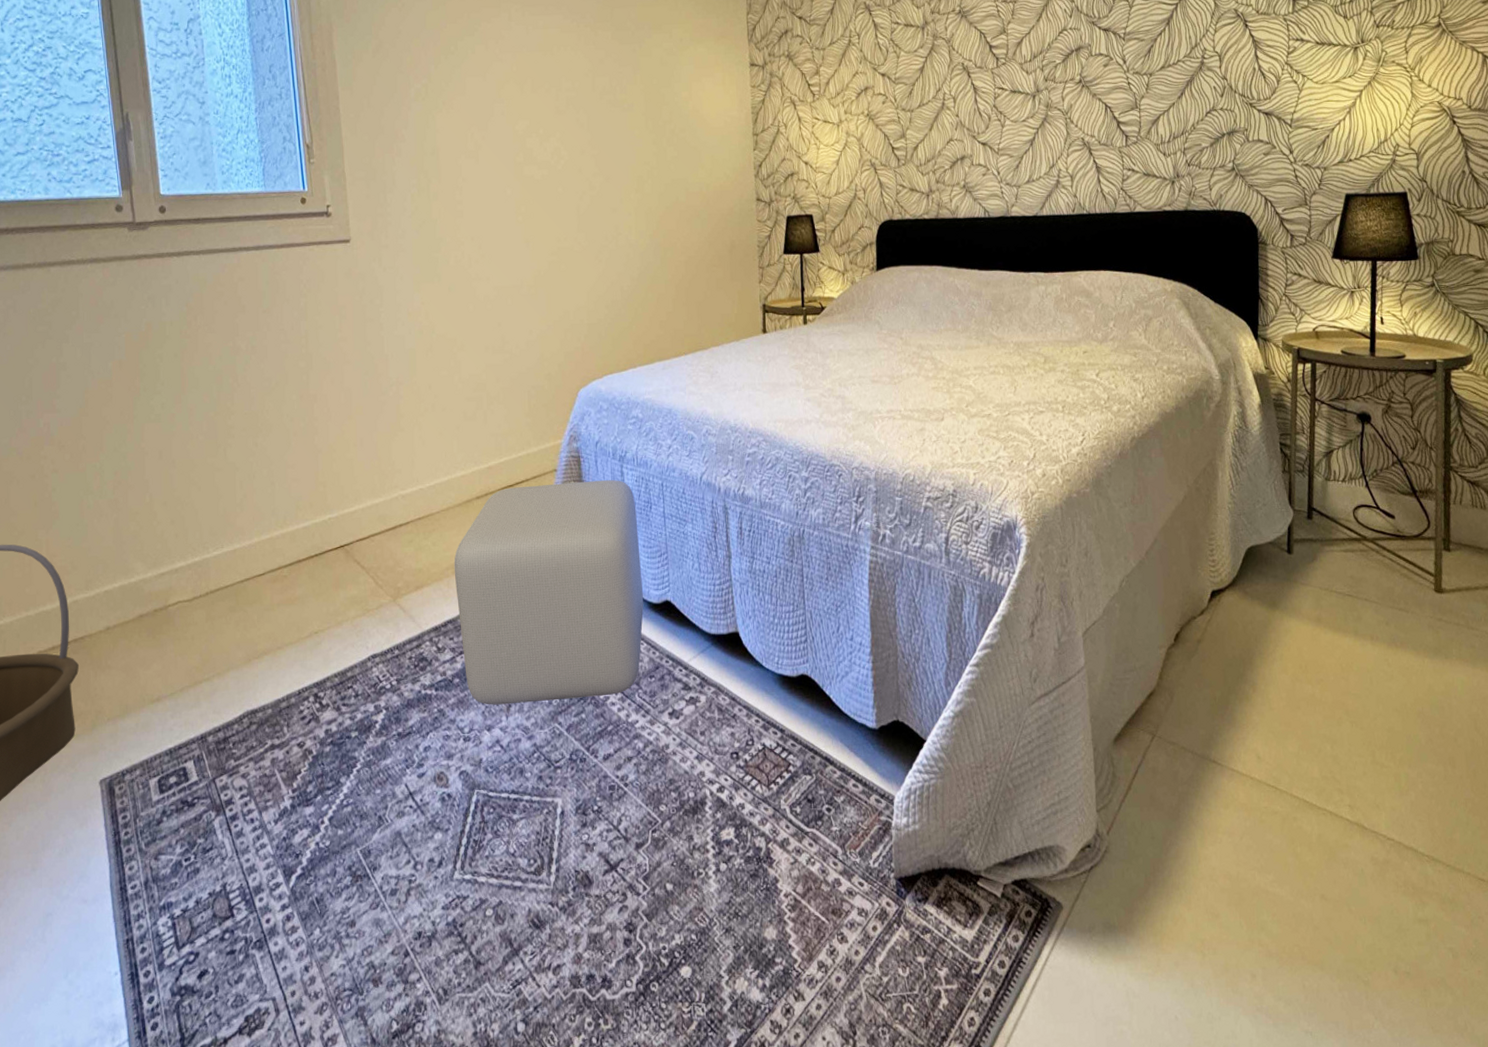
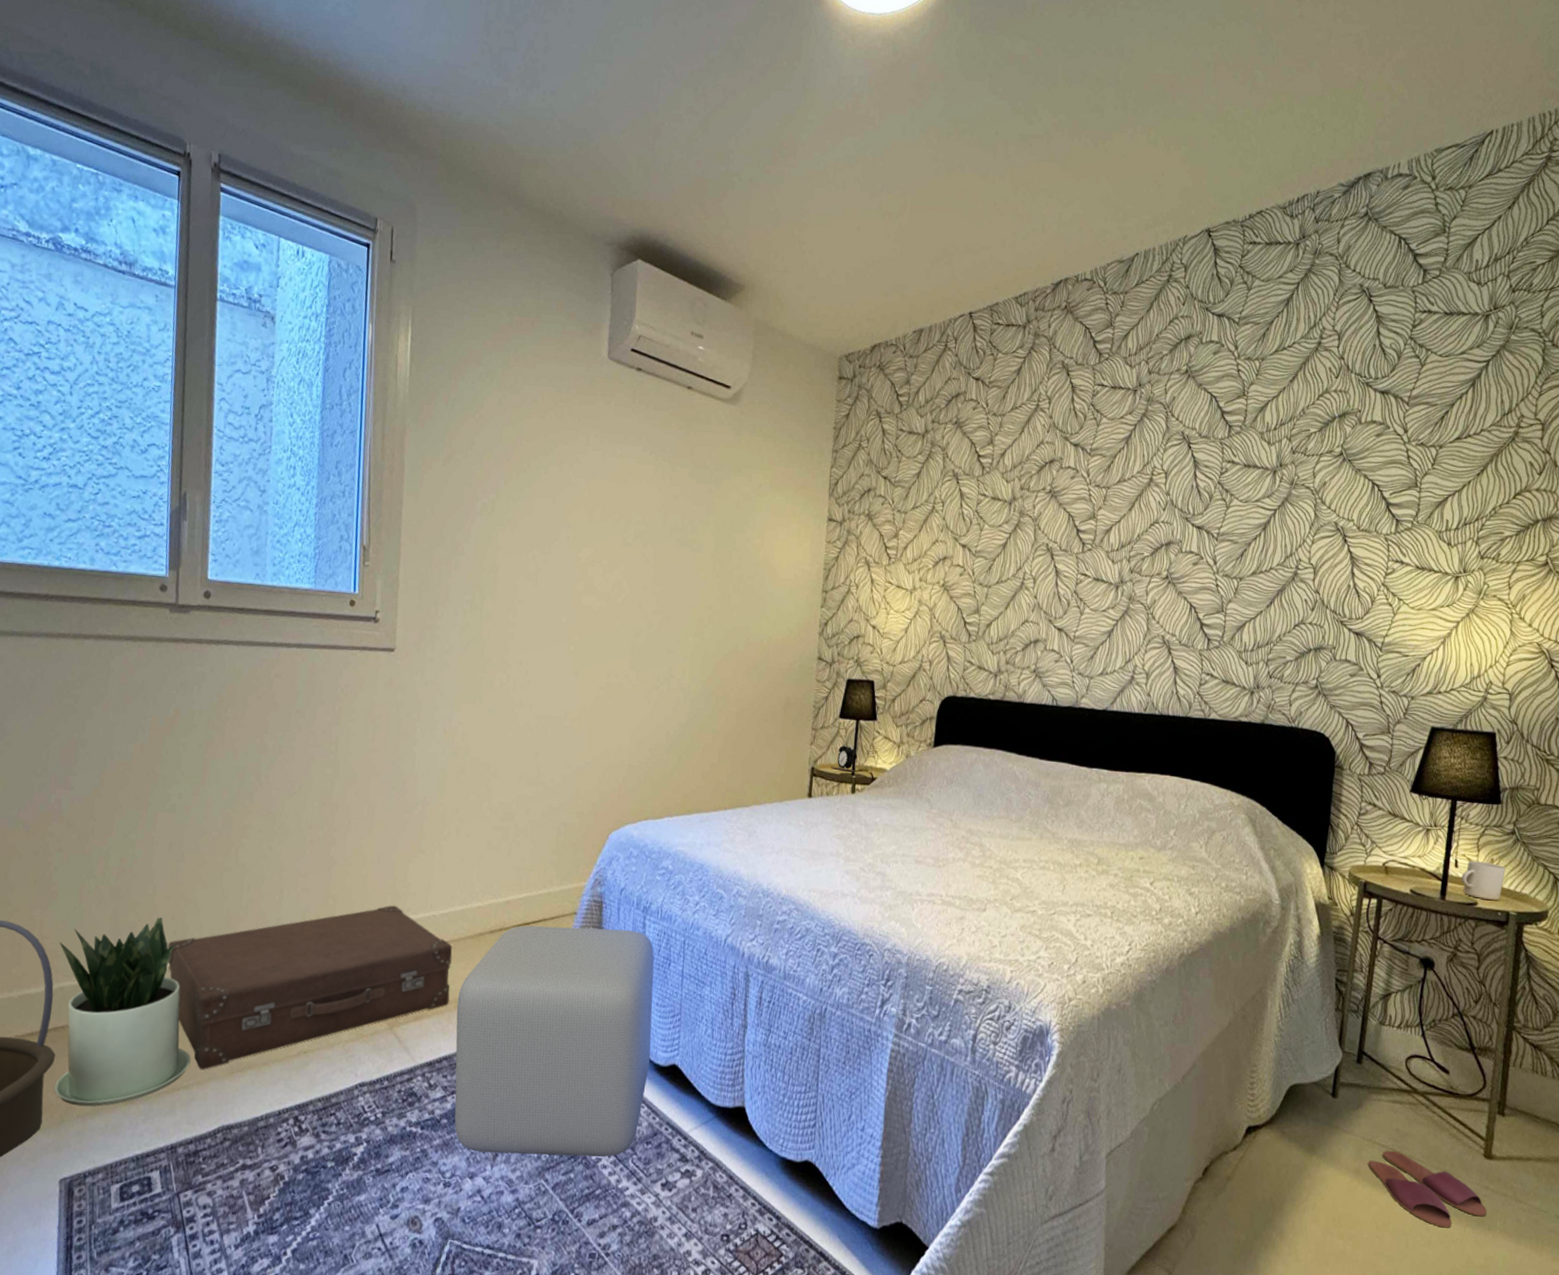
planter: none [68,523,208,710] -> present [54,917,191,1107]
suitcase: none [172,484,446,661] -> present [167,905,453,1070]
alarm clock: none [781,277,805,304] -> present [831,743,856,772]
slippers: none [1327,596,1443,662] -> present [1368,1150,1487,1228]
cup: none [1388,315,1429,352] -> present [1461,860,1506,901]

